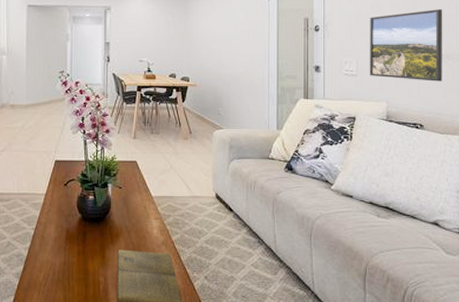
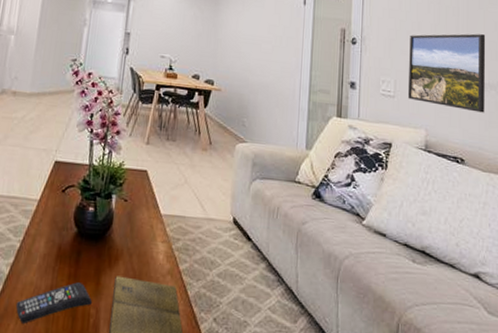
remote control: none [36,257,101,293] -> present [15,282,93,324]

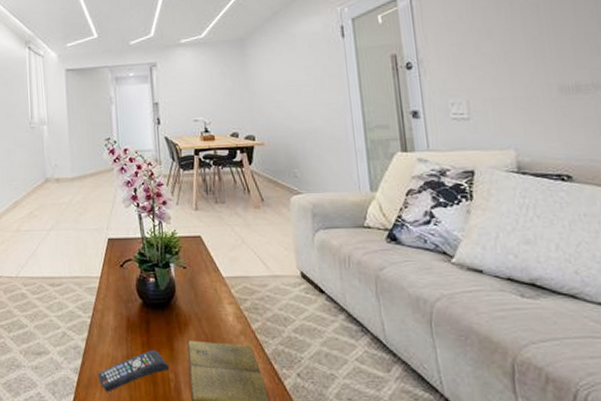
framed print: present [407,33,486,113] -> none [478,28,592,120]

